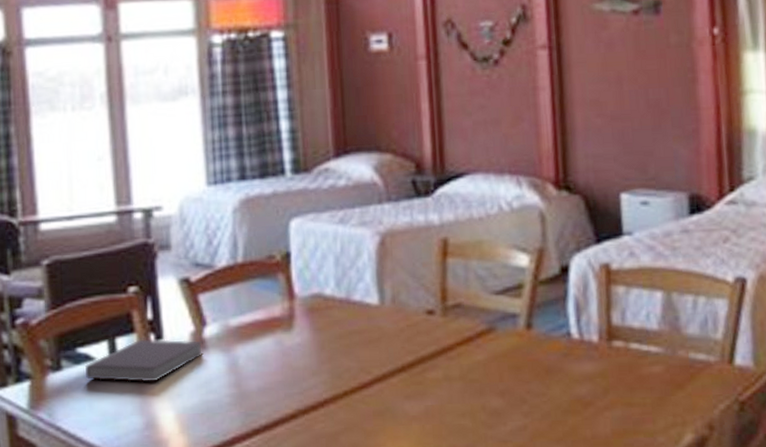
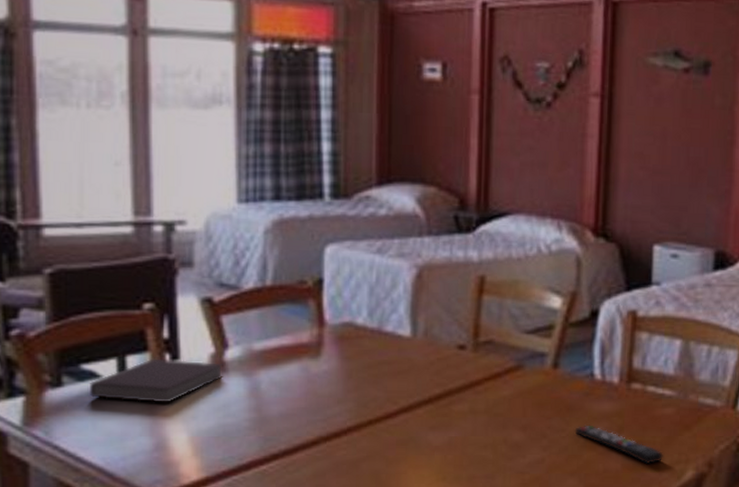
remote control: none [556,387,658,429] -> present [574,425,664,465]

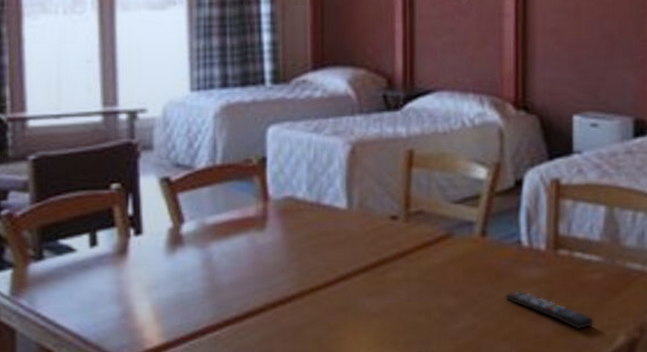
notebook: present [90,358,223,403] -> none [67,233,180,274]

